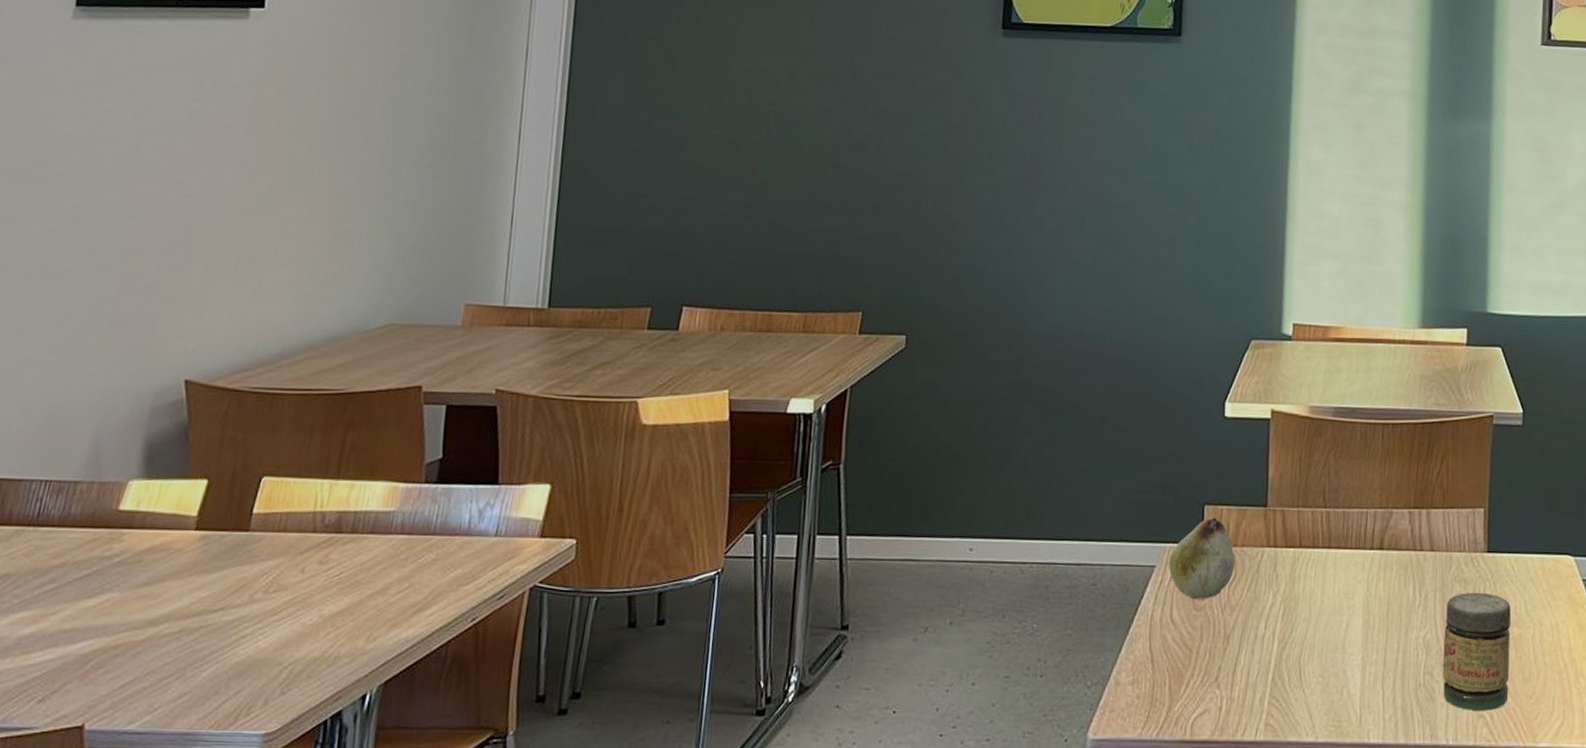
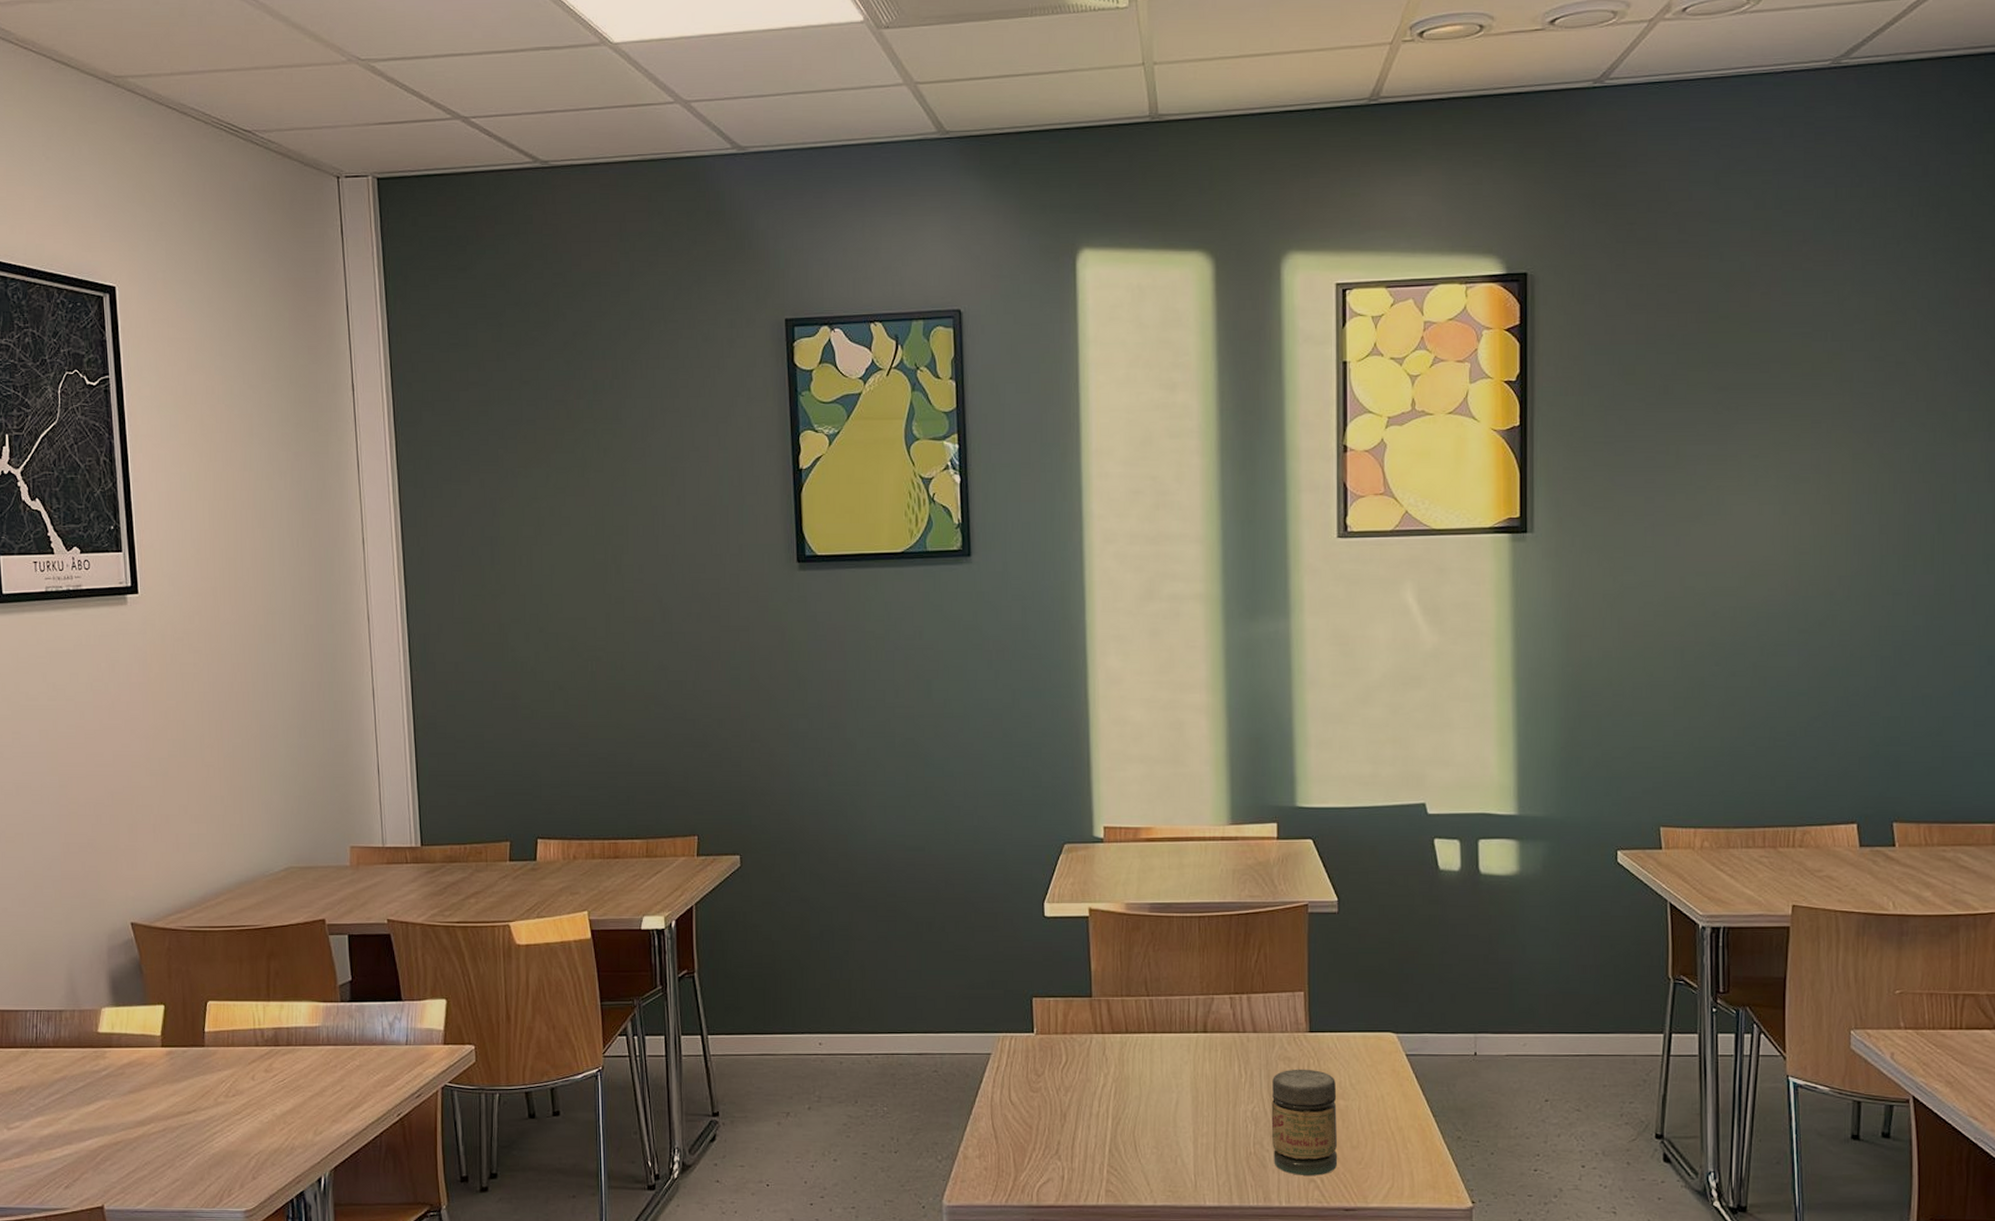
fruit: present [1169,517,1236,600] -> none [1004,1008,1066,1083]

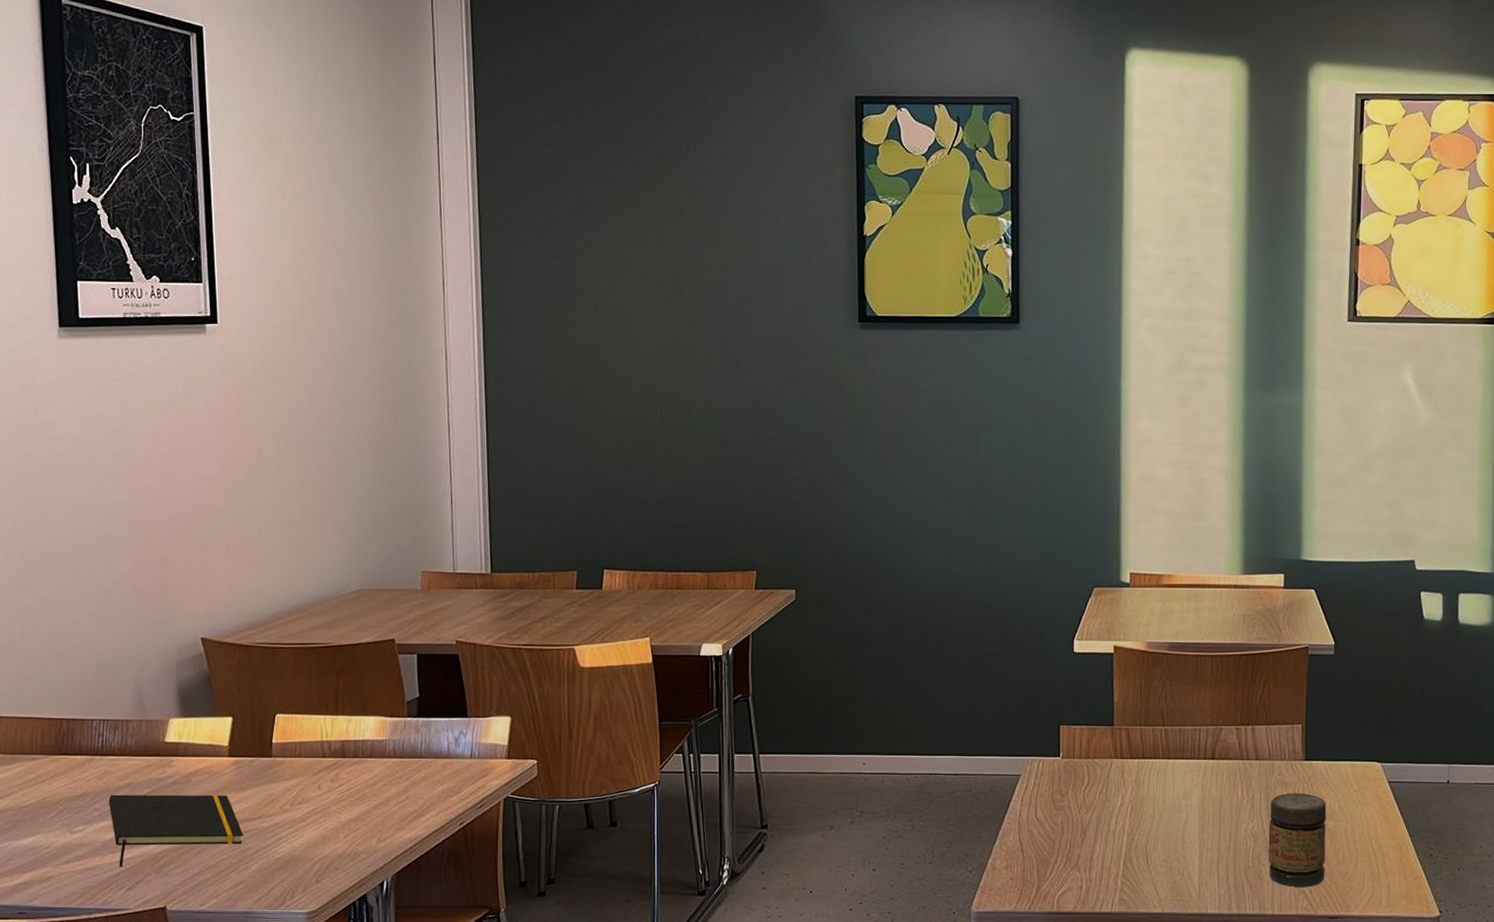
notepad: none [44,1087,179,1165] -> present [108,794,244,867]

